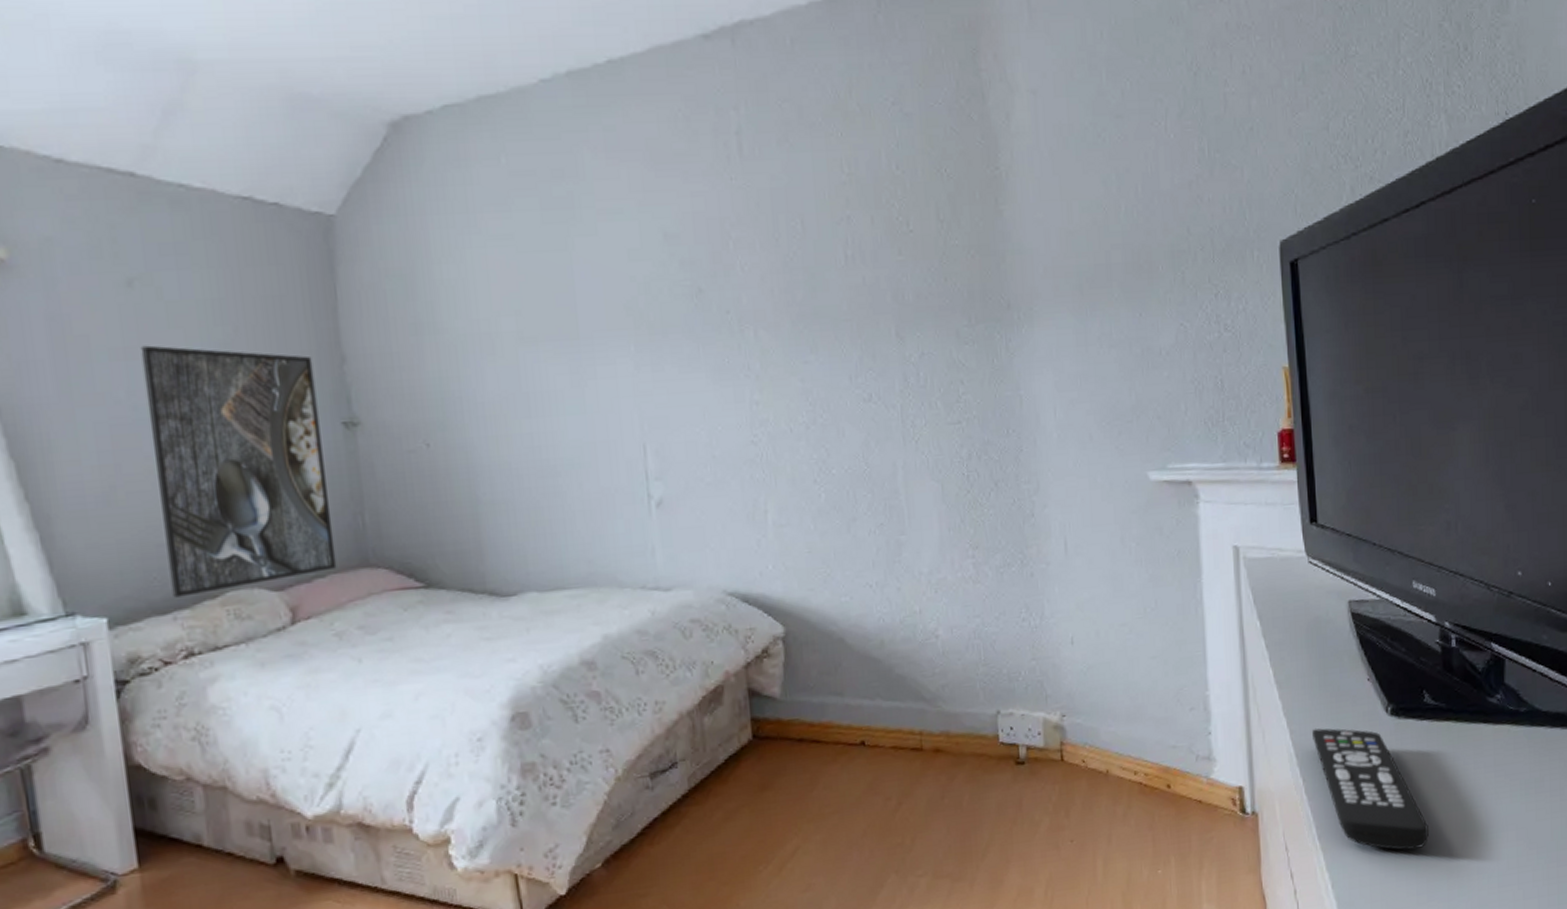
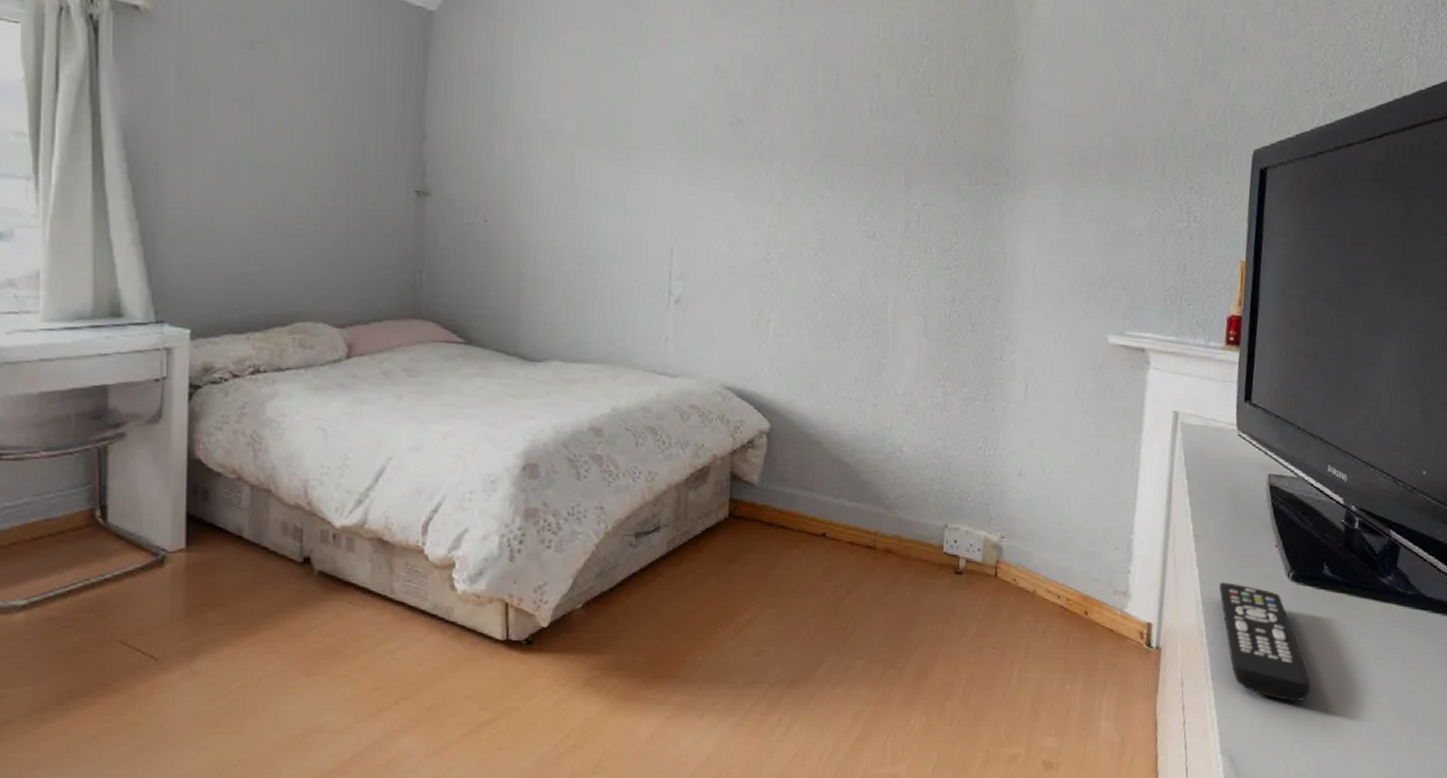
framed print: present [140,345,337,598] -> none [249,100,398,321]

